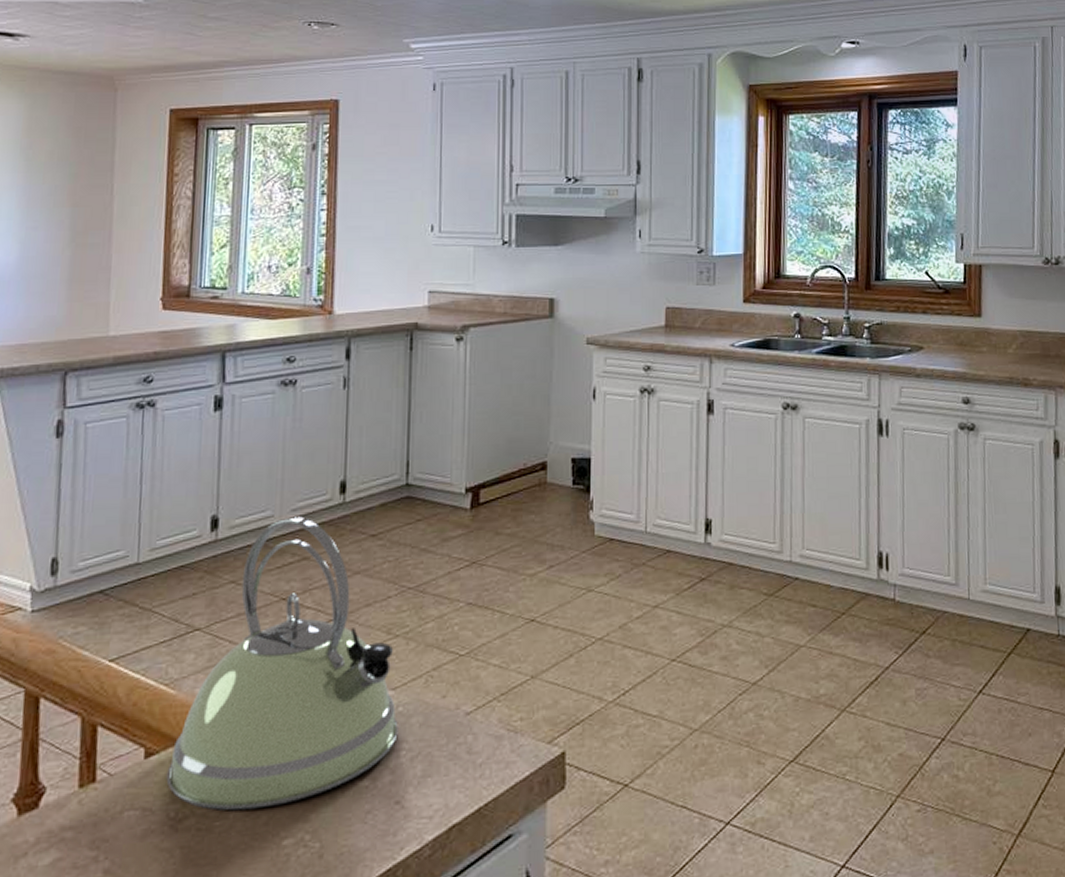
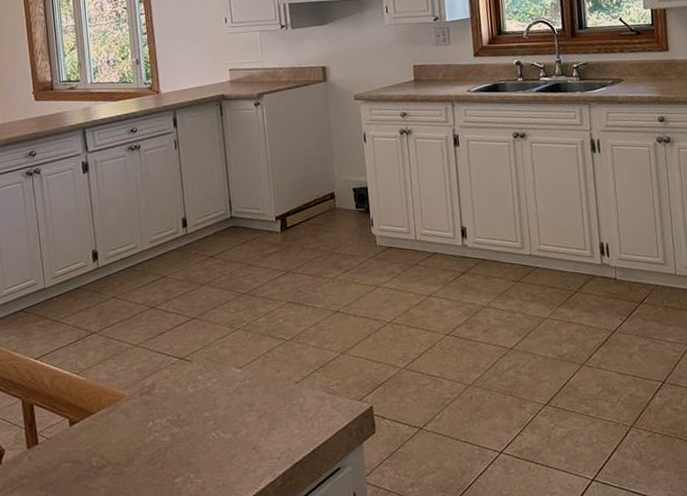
kettle: present [166,516,398,811] -> none [86,246,248,460]

